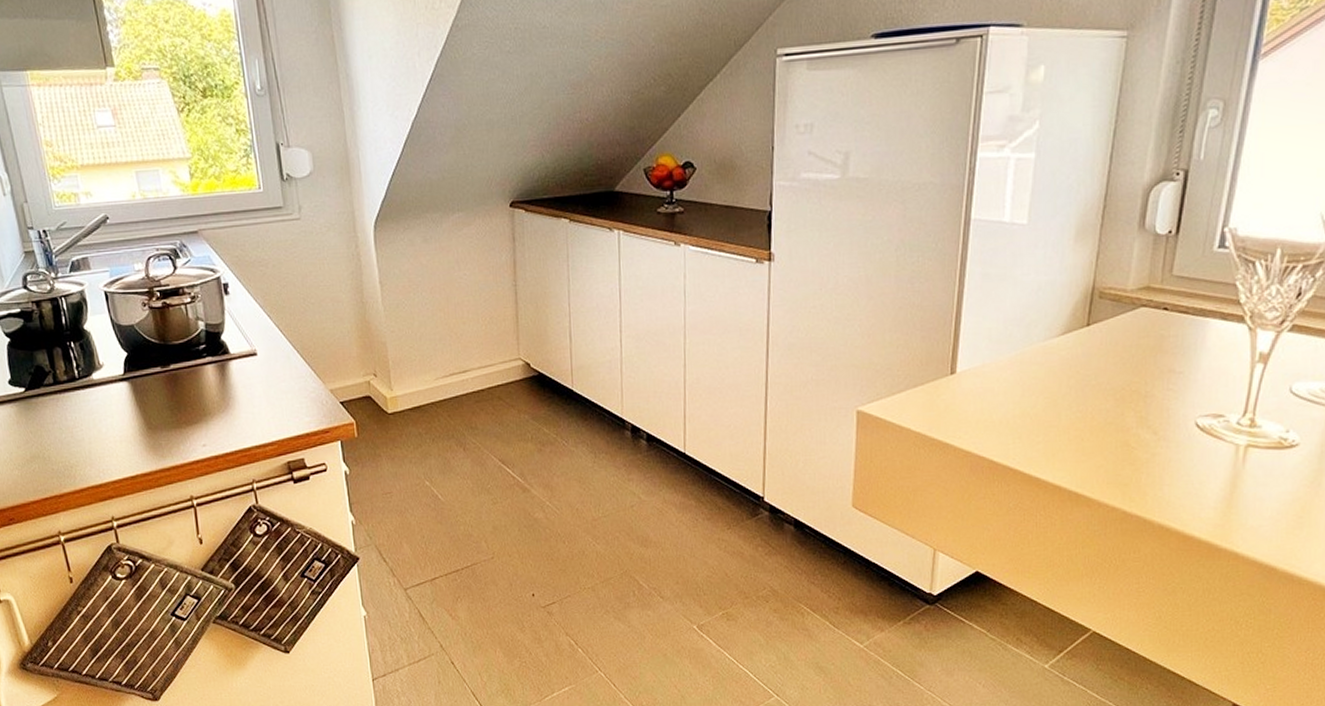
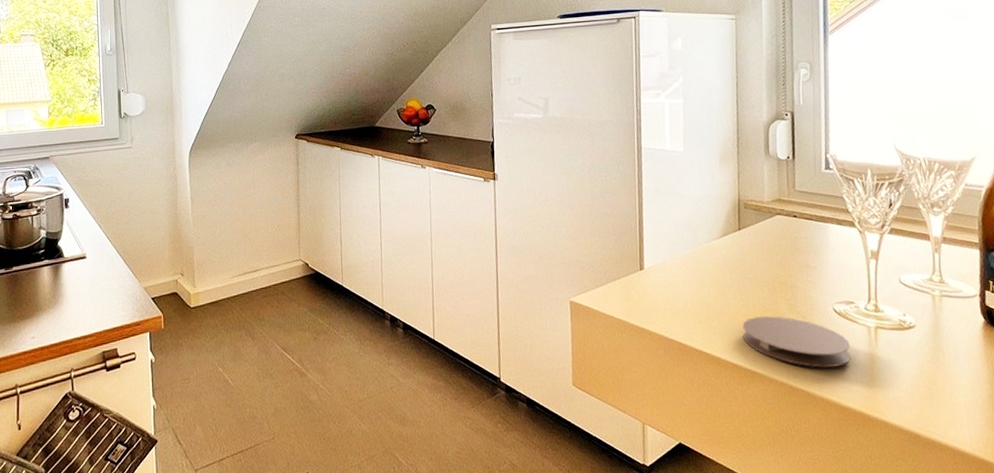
coaster: none [1072,431,1210,491] -> present [742,316,851,368]

